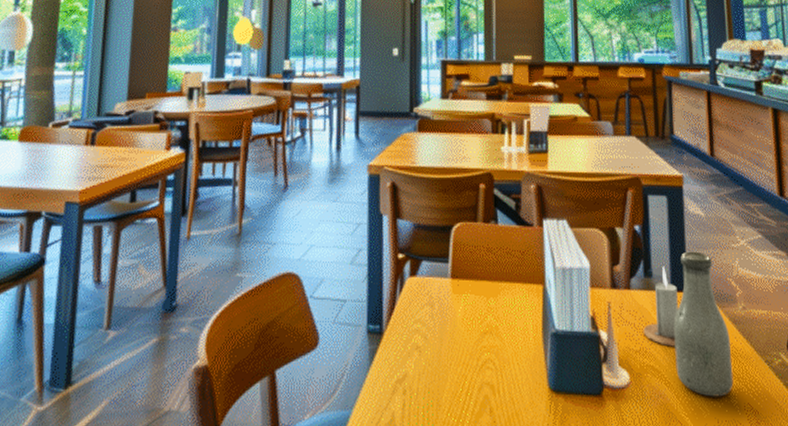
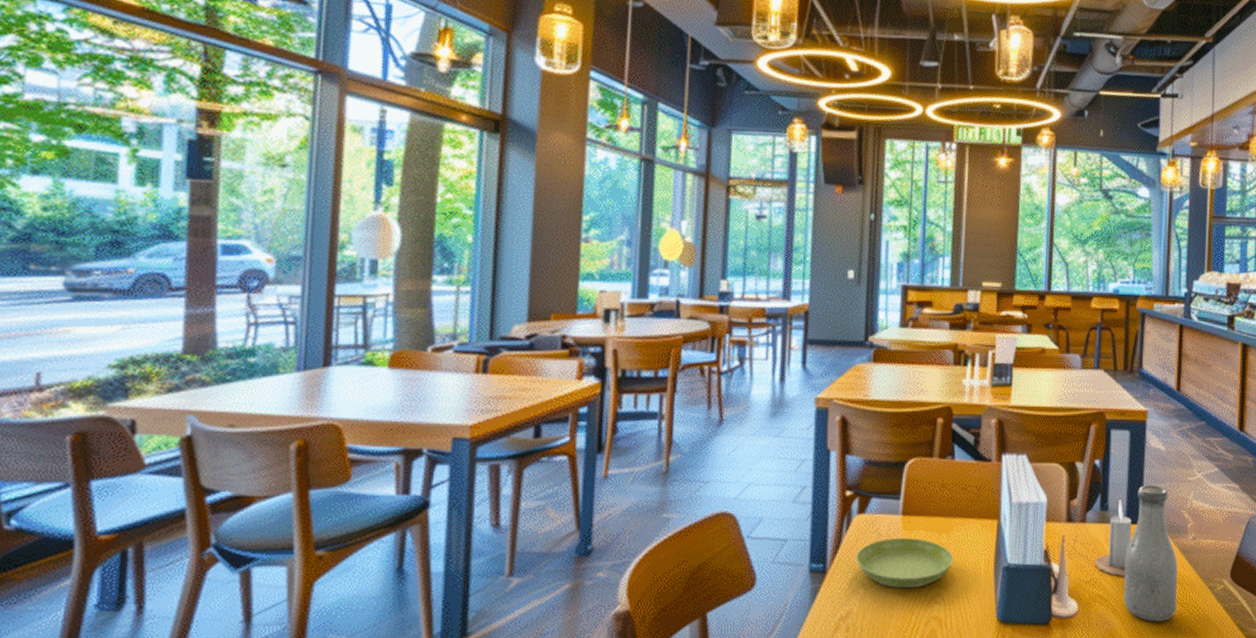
saucer: none [410,301,502,353] -> present [856,538,954,589]

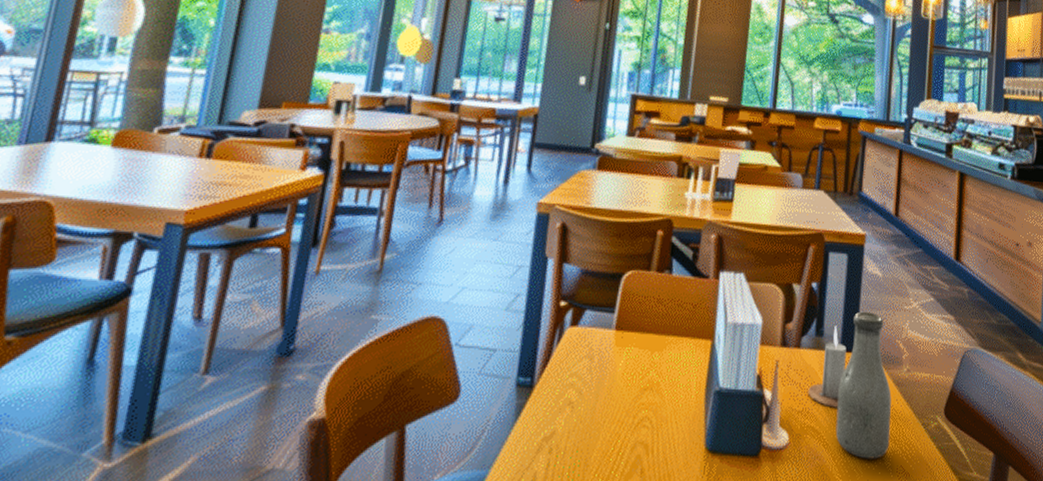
saucer: present [856,538,954,589] -> none [565,354,665,410]

